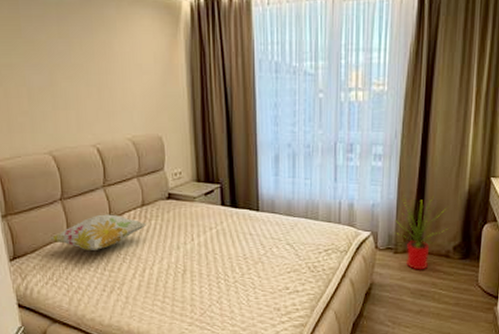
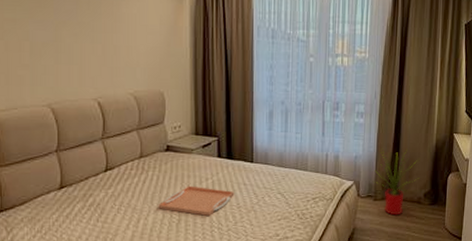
decorative pillow: present [48,214,147,250] -> none [40,166,144,202]
serving tray: none [162,235,240,267] -> present [158,186,235,216]

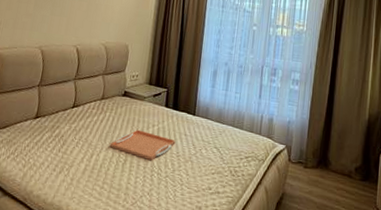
house plant: present [374,147,420,216] -> none [305,115,351,187]

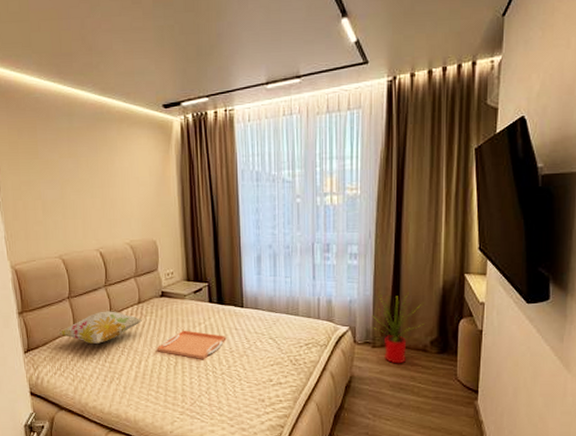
decorative pillow: none [20,102,103,133] -> present [57,311,143,344]
house plant: none [305,115,351,187] -> present [372,291,425,364]

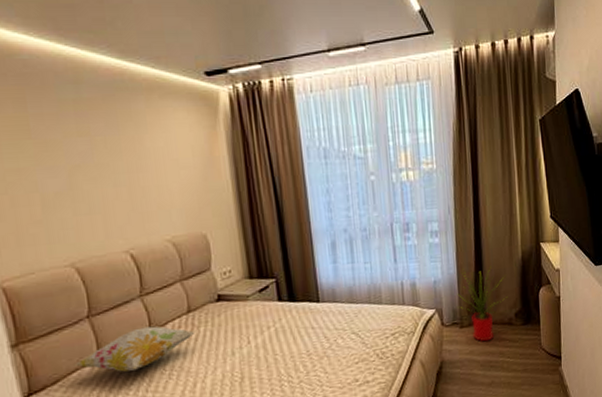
serving tray: present [156,330,227,359] -> none [215,337,302,370]

